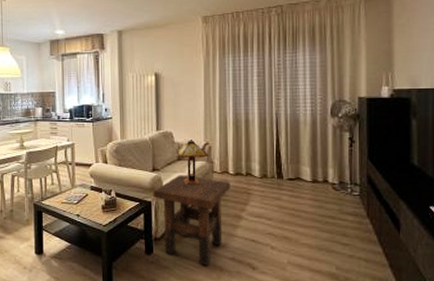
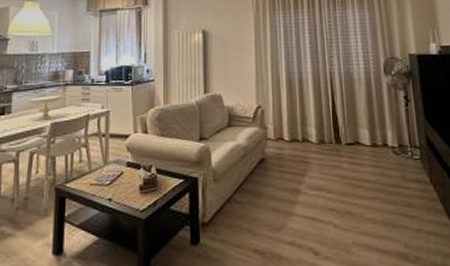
side table: present [152,175,231,265] -> none [199,144,287,254]
table lamp: present [176,138,208,185] -> none [226,102,261,155]

